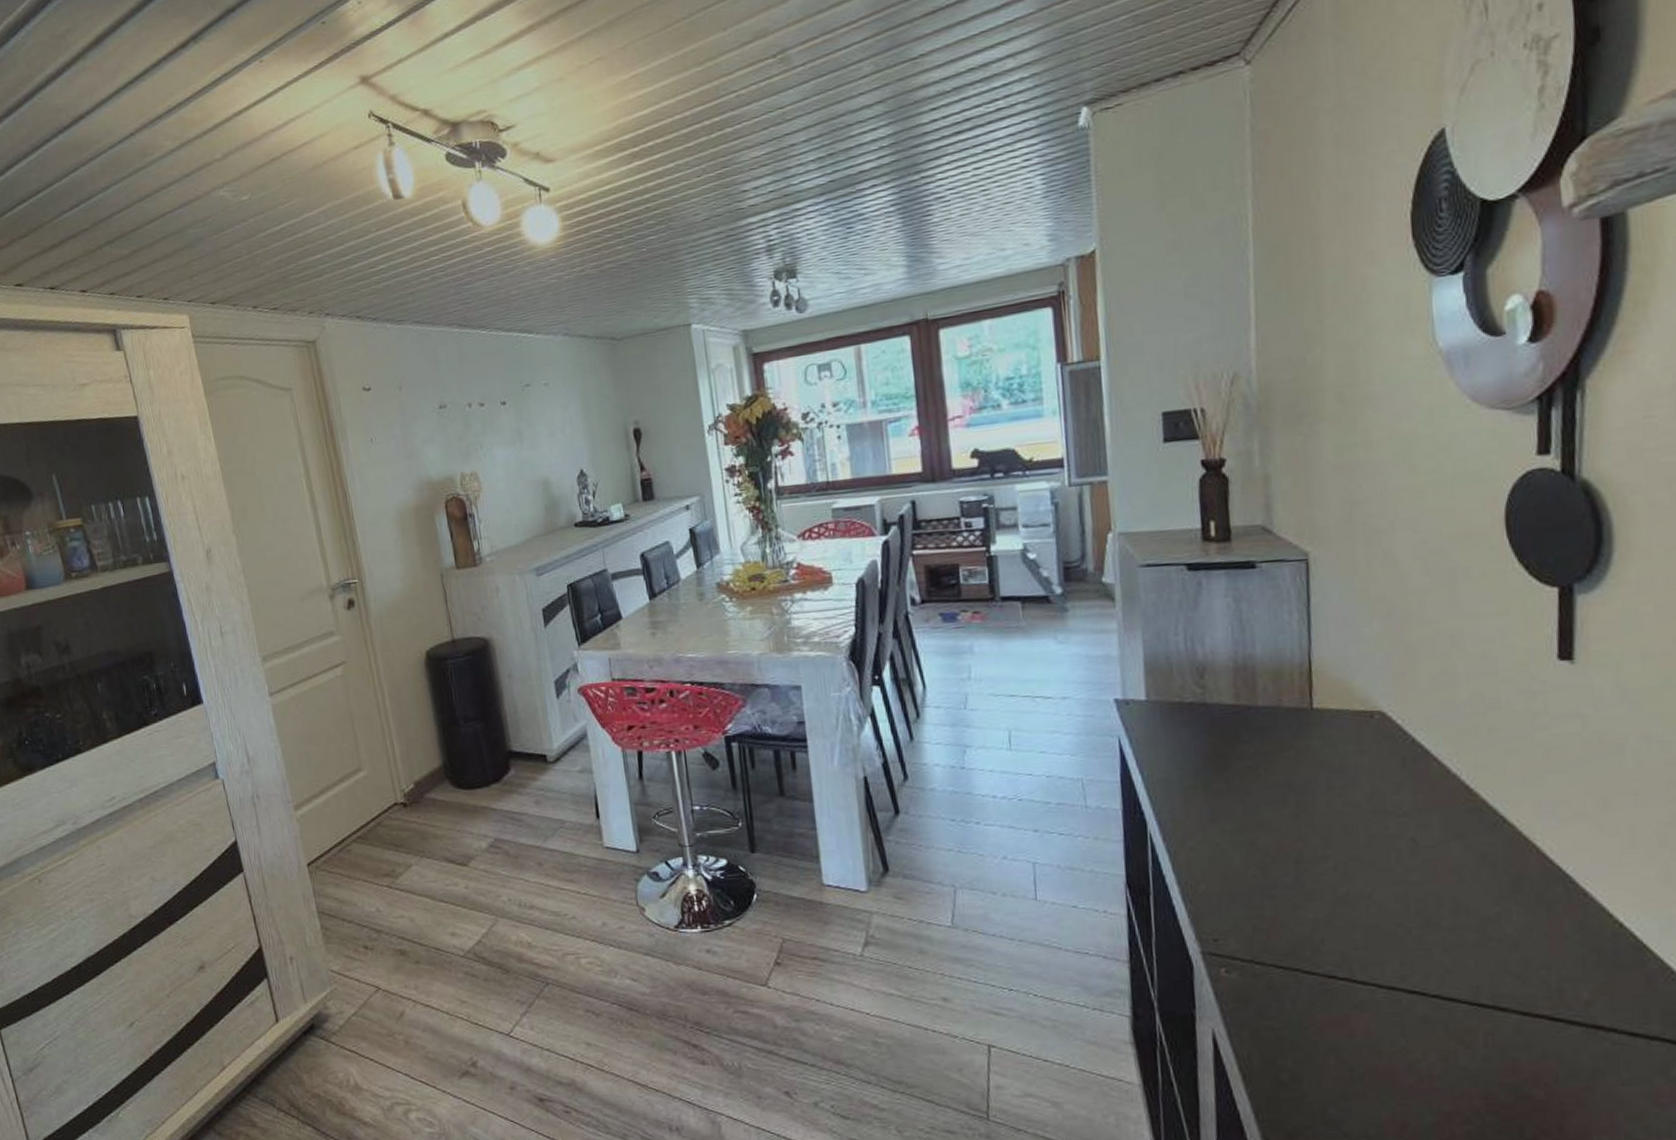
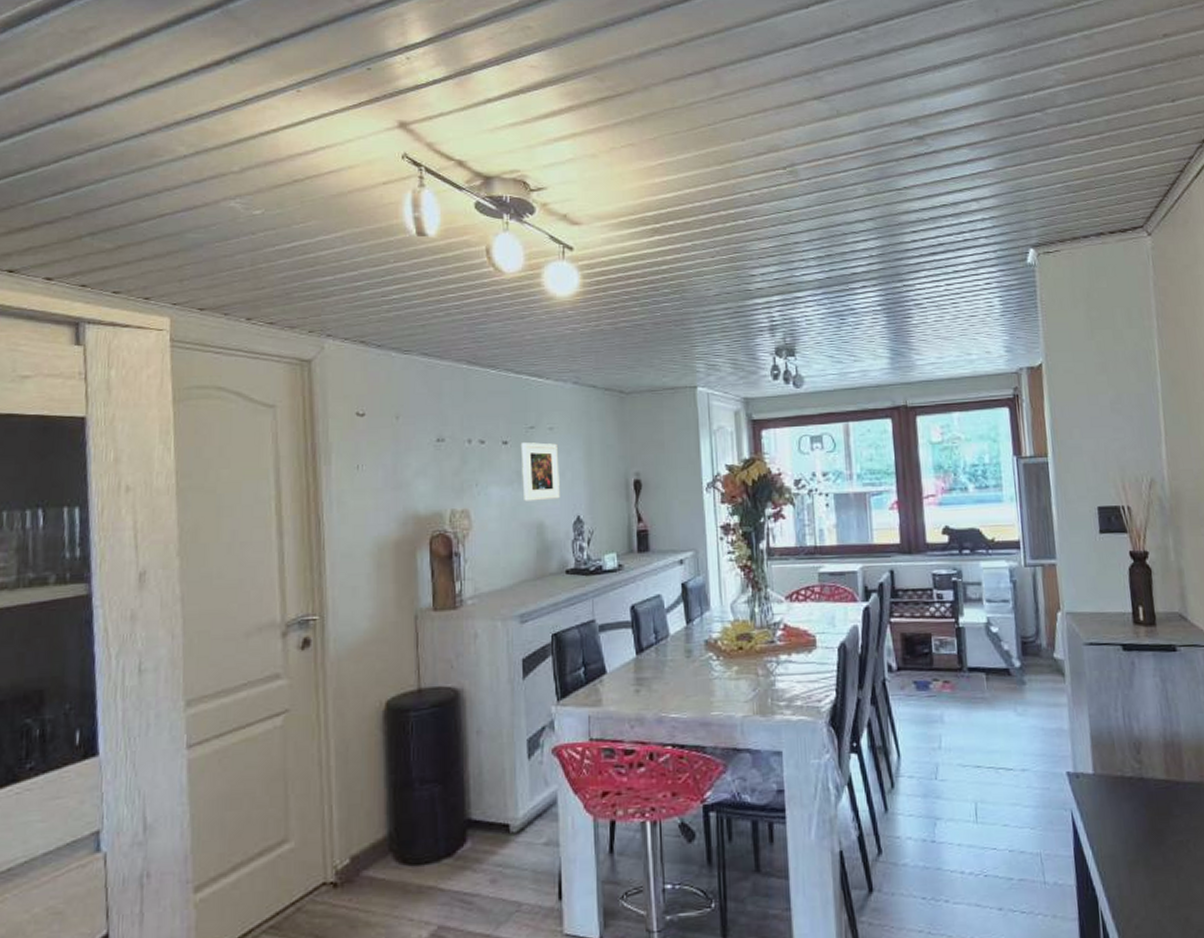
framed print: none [518,399,562,460] -> present [520,442,560,502]

